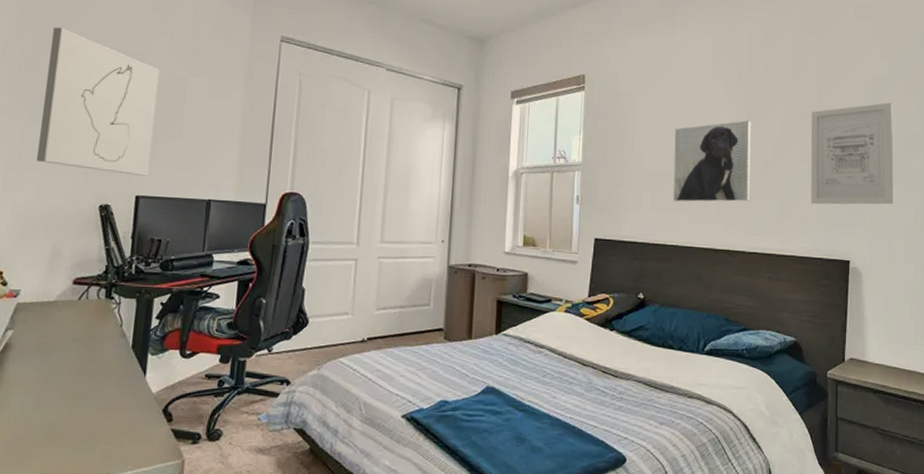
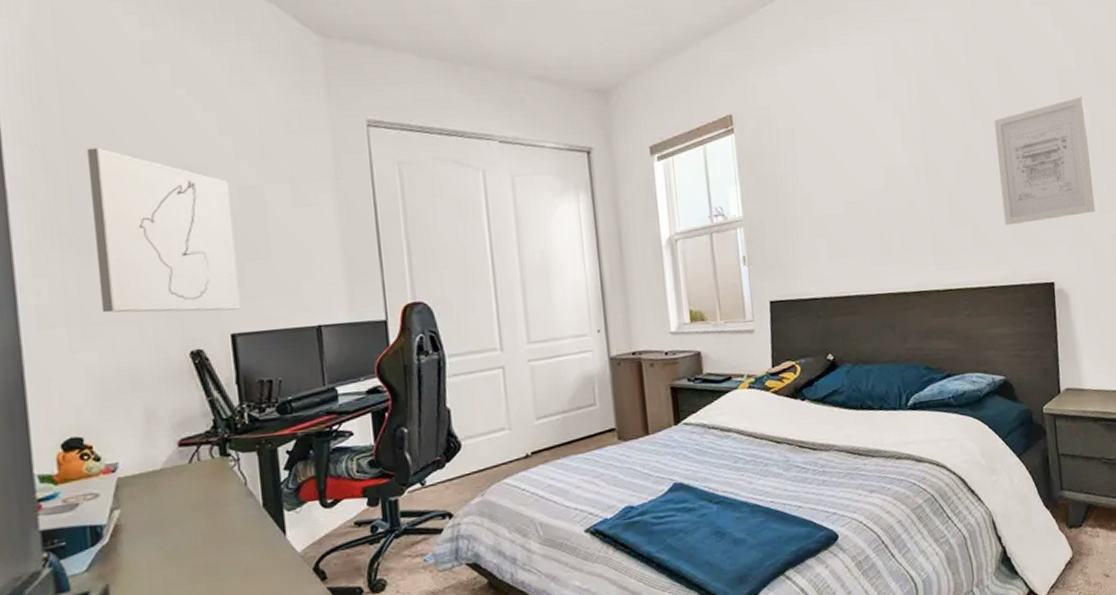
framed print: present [672,120,751,202] -> none [843,140,938,246]

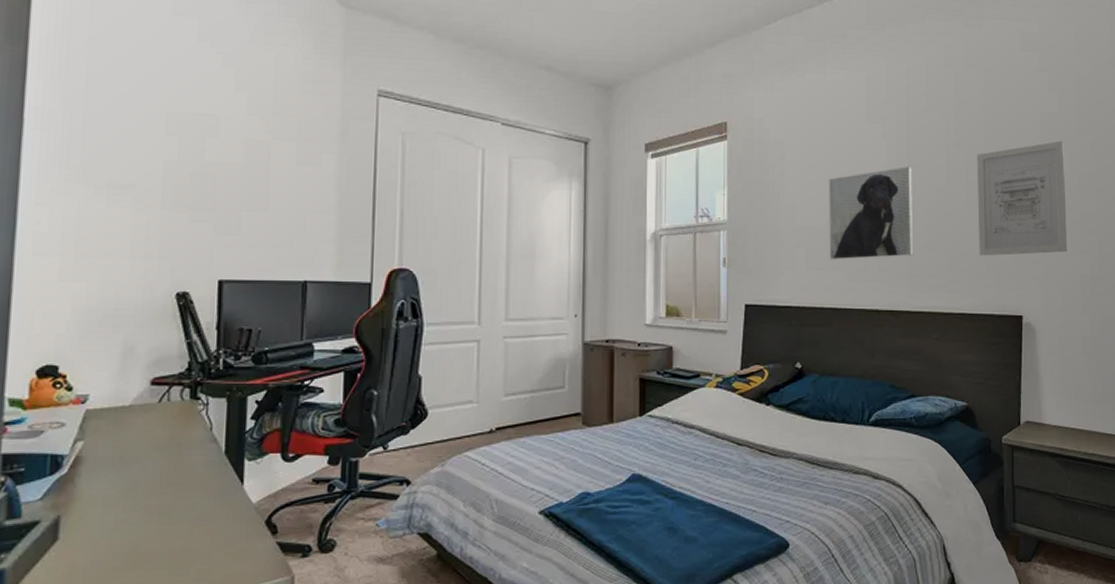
wall art: present [86,147,242,313] -> none [96,88,237,257]
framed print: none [843,140,938,246] -> present [829,165,914,260]

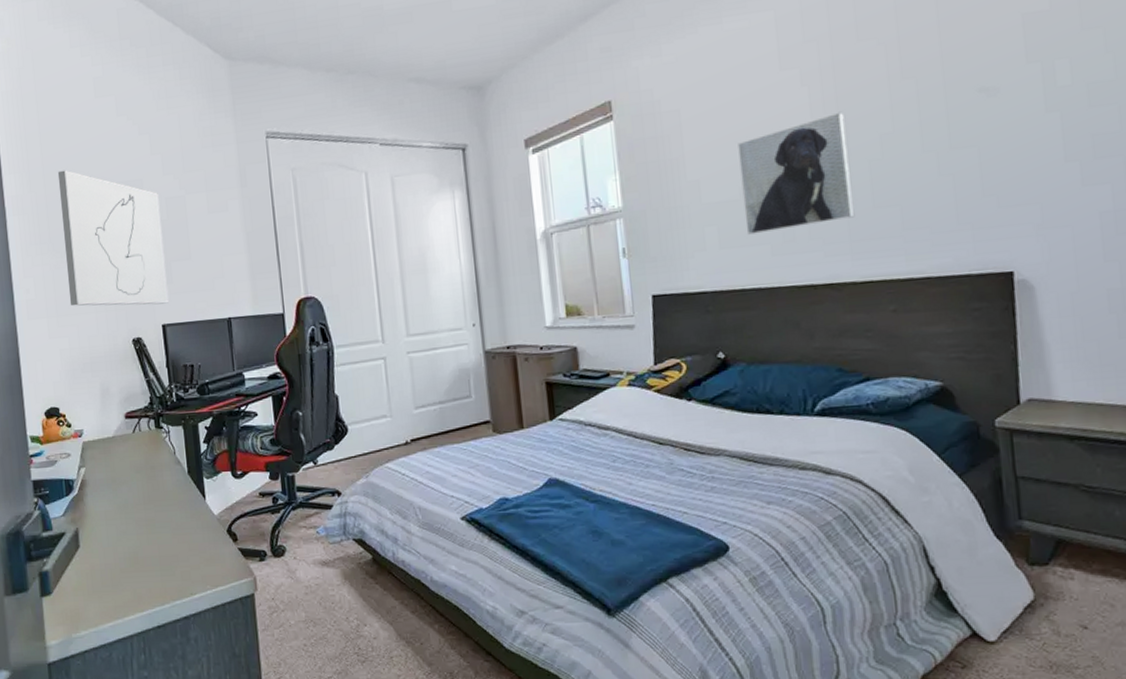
wall art: none [96,88,237,257] -> present [57,170,170,306]
wall art: present [976,140,1068,256] -> none [931,43,1076,206]

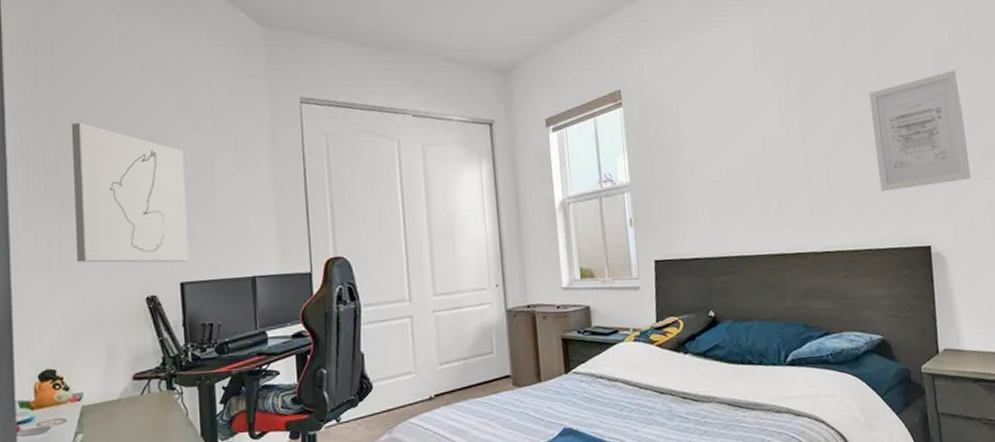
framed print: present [738,112,855,235] -> none [724,111,815,210]
wall art: none [931,43,1076,206] -> present [868,70,971,192]

